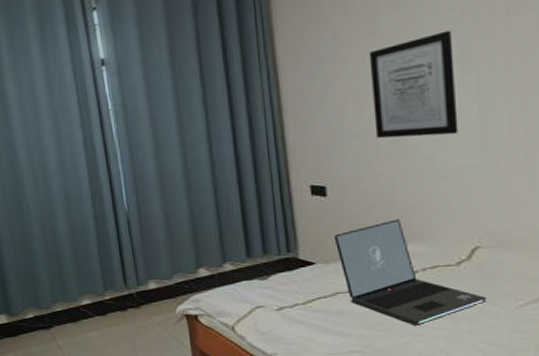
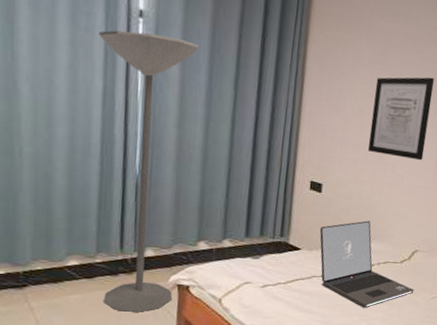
floor lamp: none [71,74,183,345] -> present [99,30,199,312]

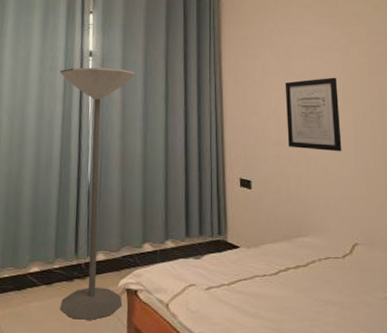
laptop: present [319,220,414,308] -> none [255,214,364,311]

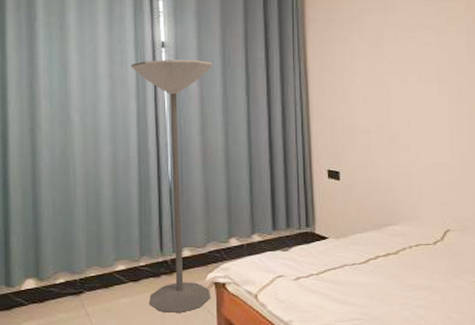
wall art: present [285,77,342,152] -> none [375,59,436,138]

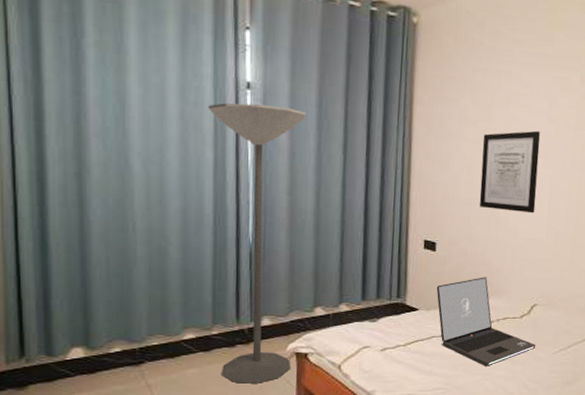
laptop: none [344,203,454,296] -> present [436,277,536,366]
wall art: none [375,59,436,138] -> present [479,130,540,214]

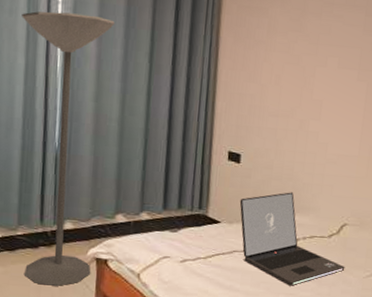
wall art: present [479,130,540,214] -> none [287,41,355,128]

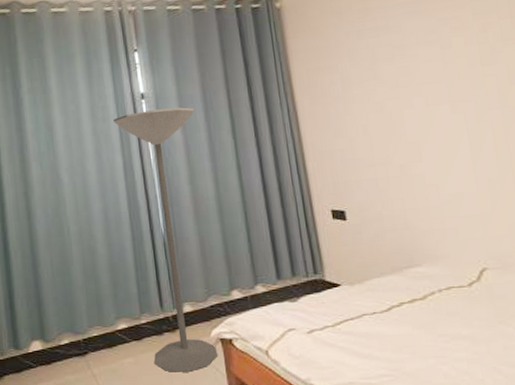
laptop: present [239,192,345,286] -> none [356,242,500,347]

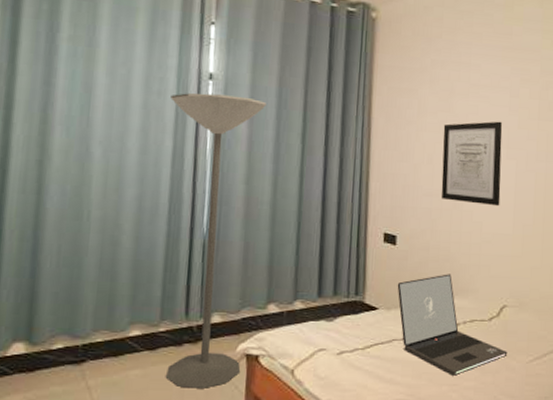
laptop: none [356,242,500,347] -> present [397,274,508,376]
wall art: none [372,76,455,168] -> present [441,121,503,207]

